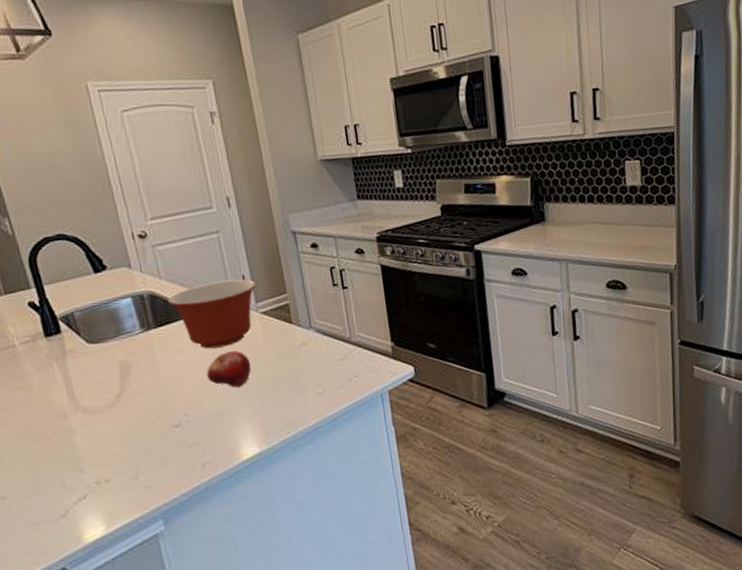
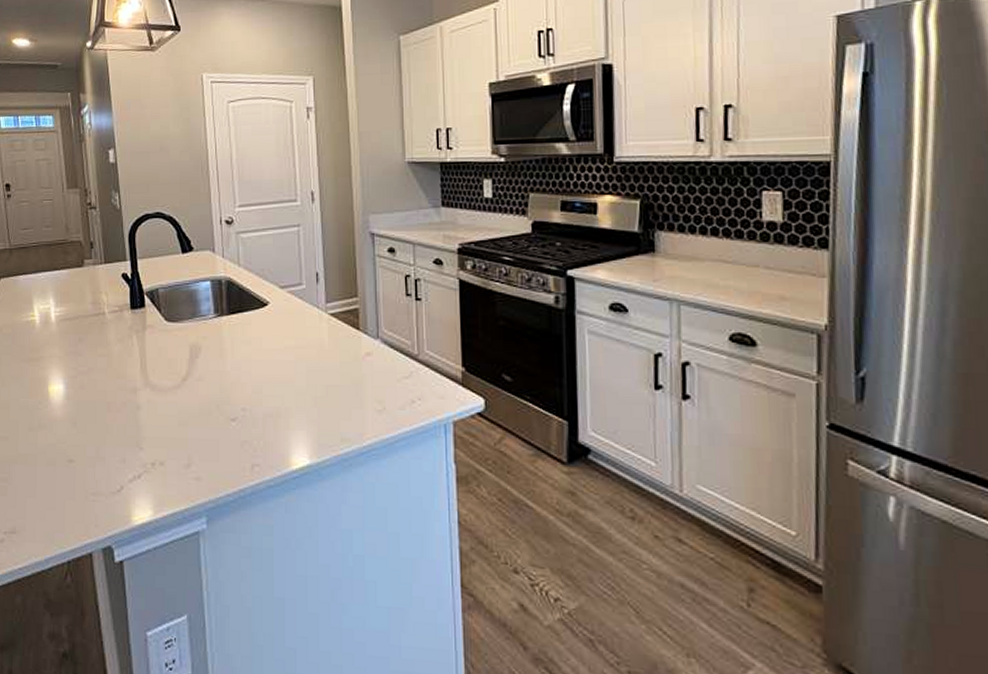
mixing bowl: present [167,279,257,349] -> none [242,276,329,344]
fruit: present [207,351,251,388] -> none [269,350,313,390]

